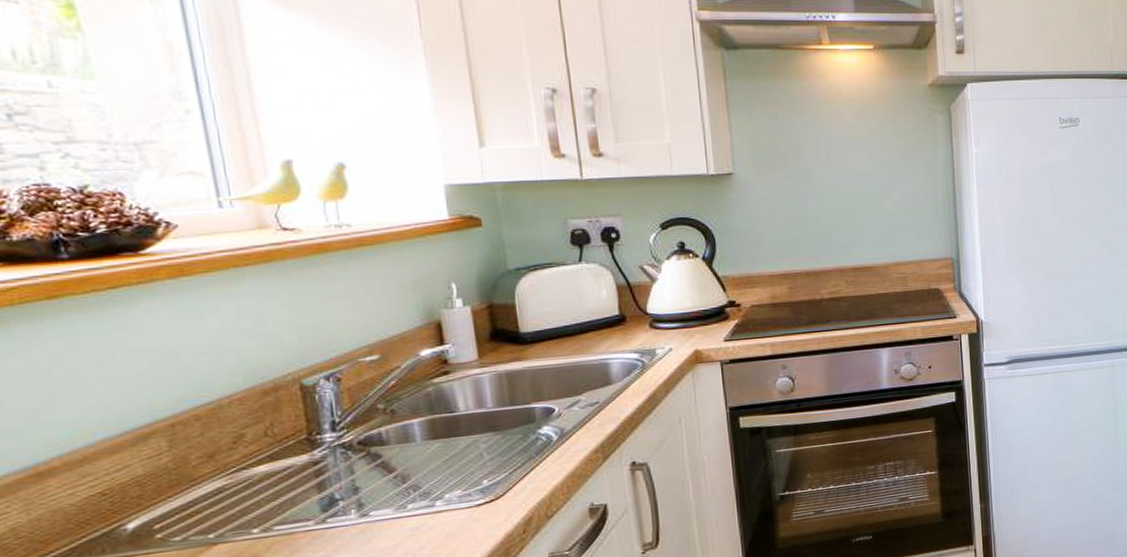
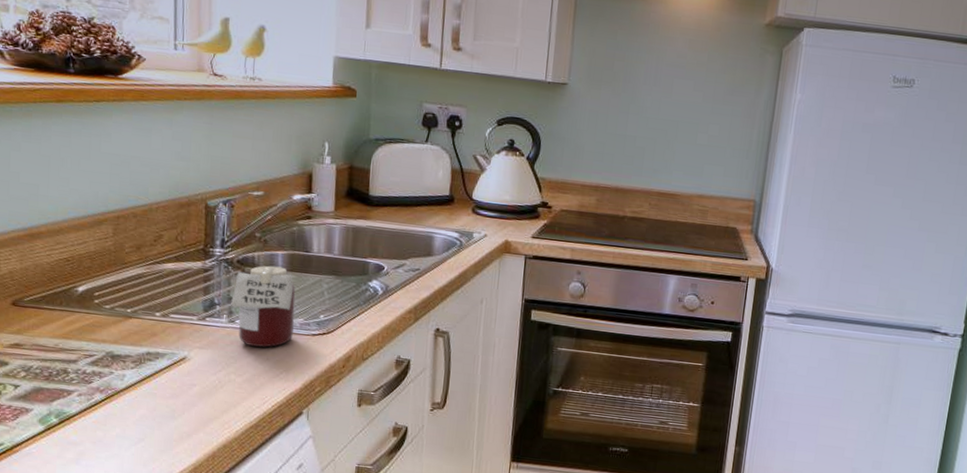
jar: none [358,436,452,538] -> present [231,265,296,348]

